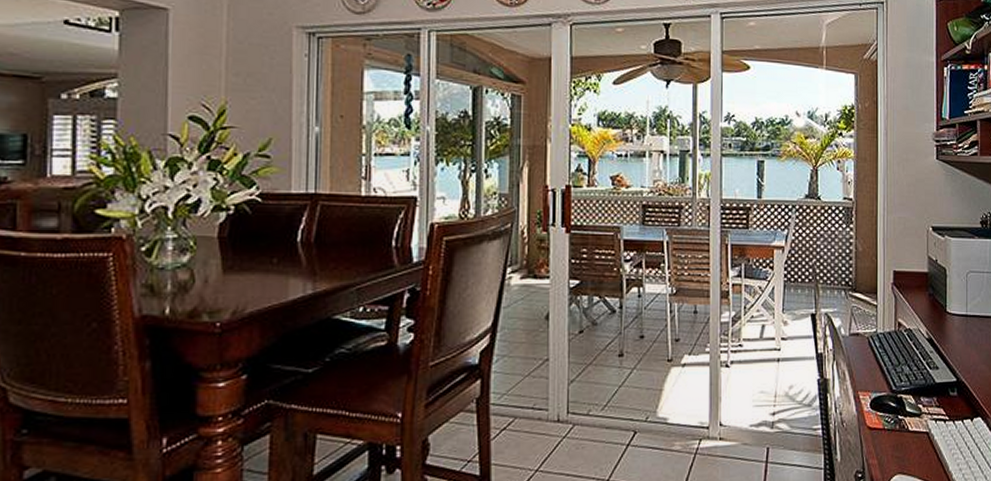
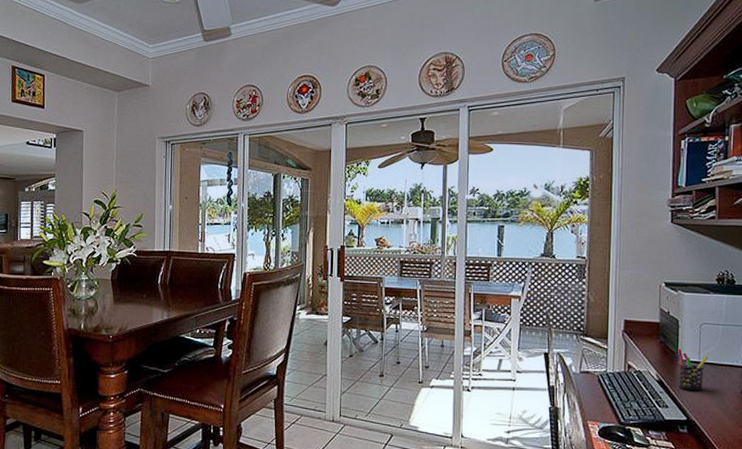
pen holder: none [944,301,975,348] -> present [675,348,709,392]

